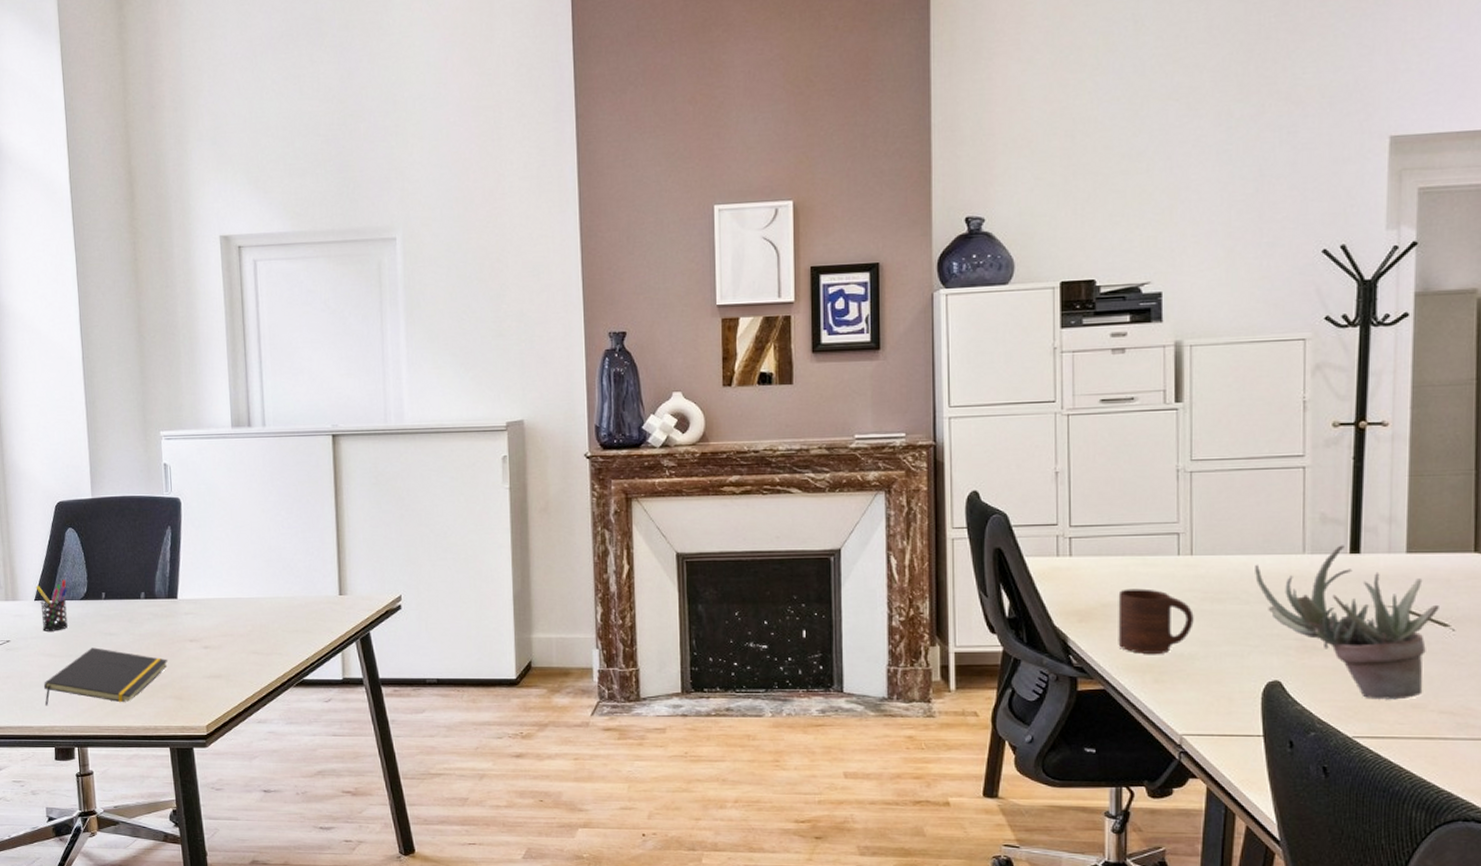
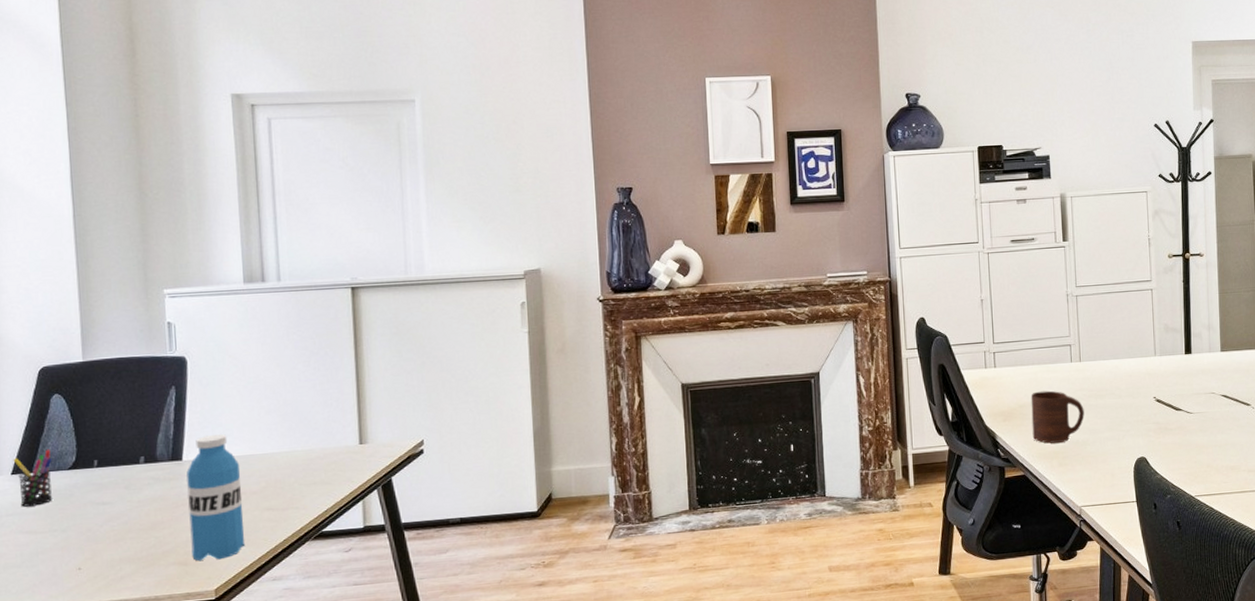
notepad: present [43,647,168,706] -> none [21,519,171,588]
water bottle: none [181,576,234,698] -> present [186,434,246,562]
succulent plant: present [1255,545,1439,700] -> none [1124,348,1244,466]

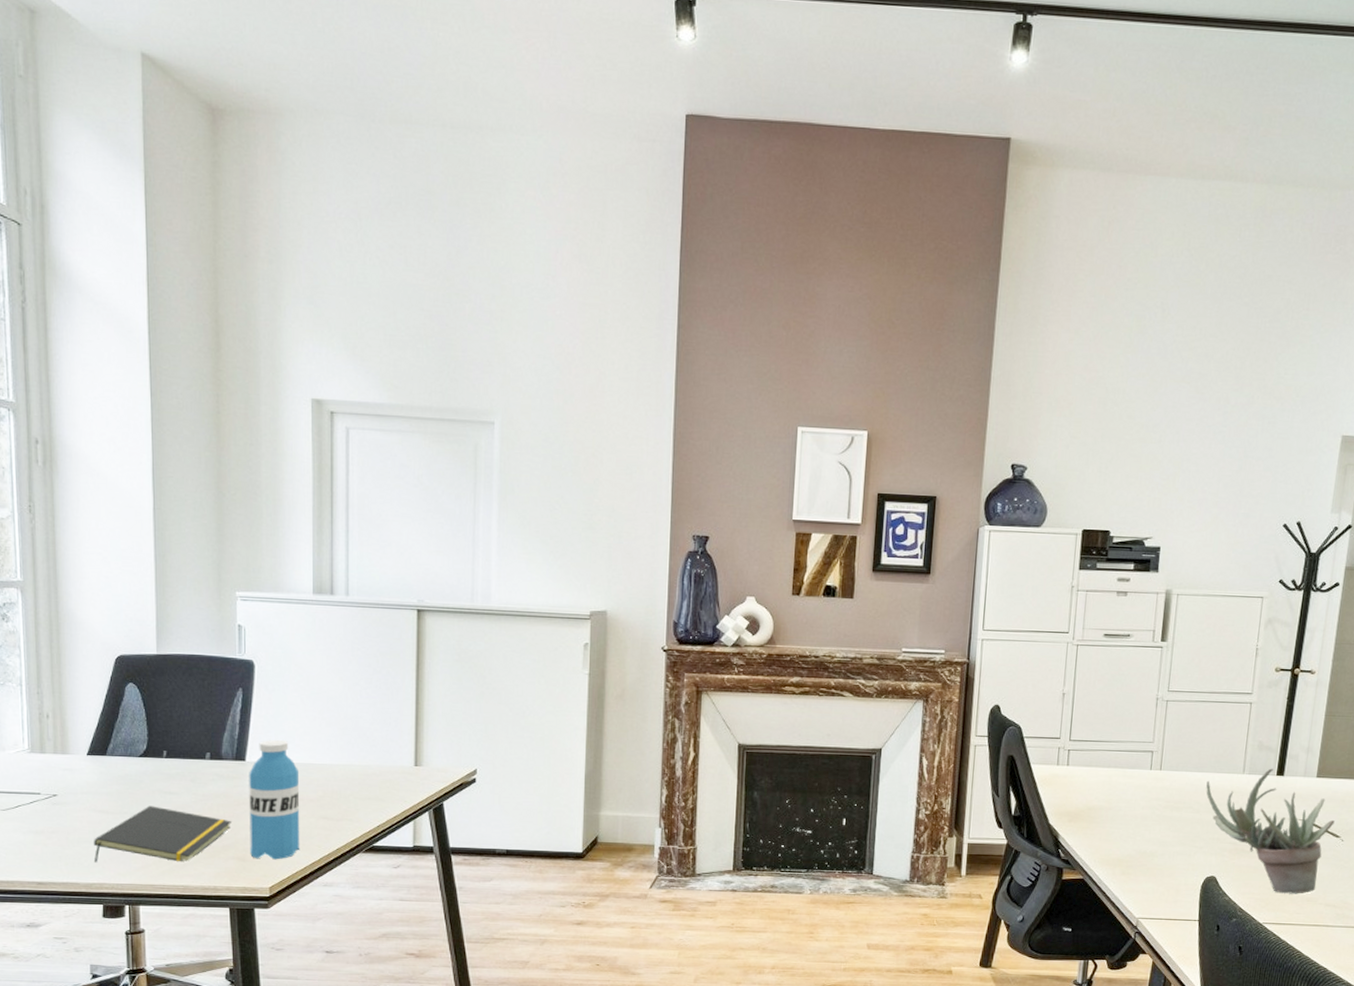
pen holder: present [13,449,53,507] -> none [89,735,125,788]
notepad: none [21,519,171,588] -> present [93,805,231,863]
cup: present [1031,390,1085,444] -> none [1097,795,1157,851]
succulent plant: none [1124,348,1244,466] -> present [1206,768,1335,894]

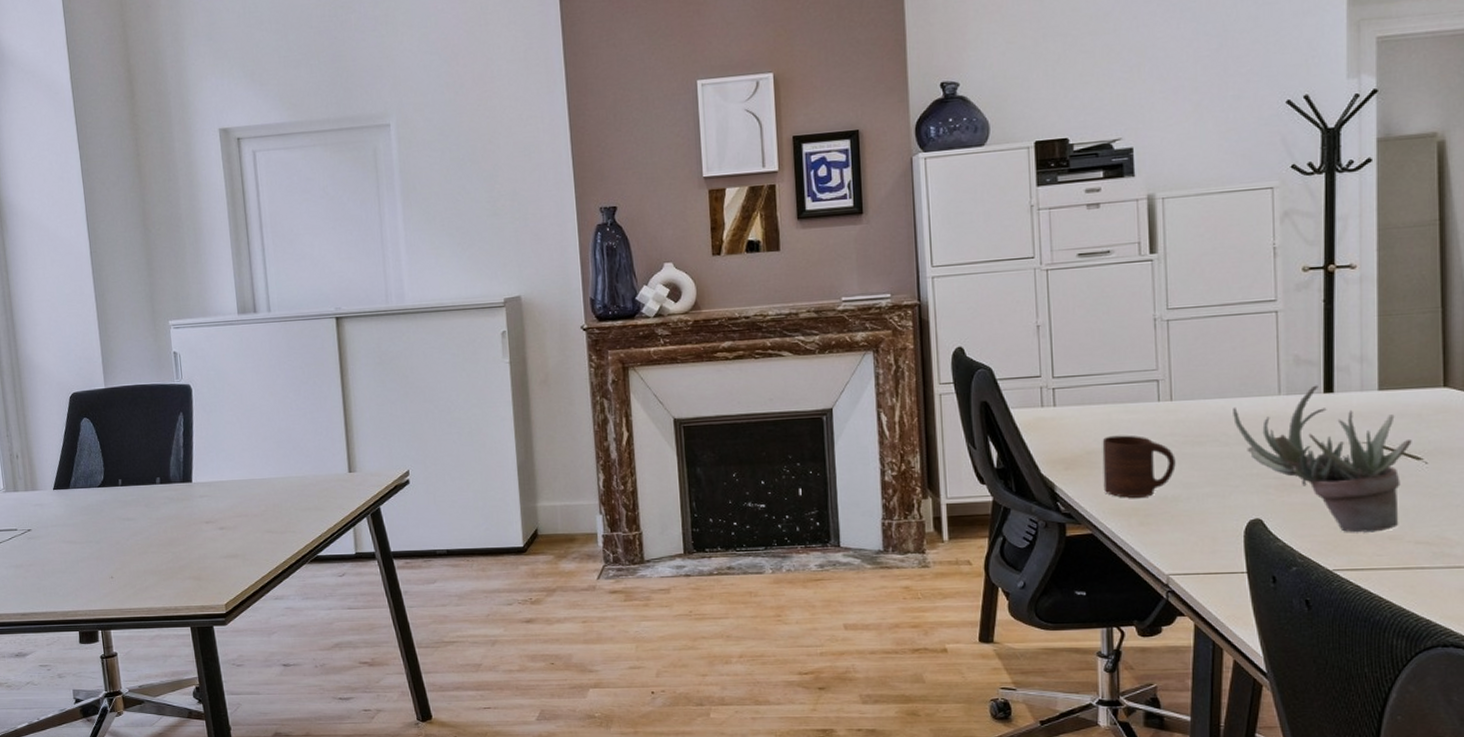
notepad: present [93,805,231,863] -> none [65,533,185,592]
water bottle: present [249,740,300,860] -> none [196,459,250,577]
cup: none [1097,795,1157,851] -> present [1102,435,1176,498]

